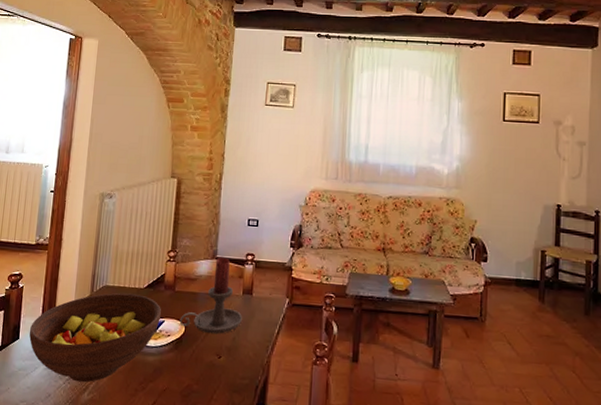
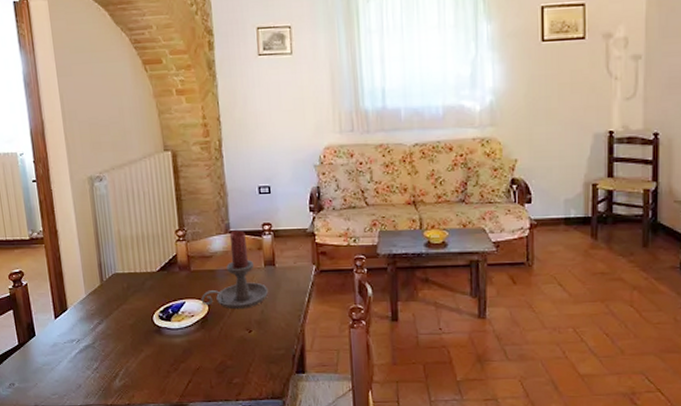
fruit bowl: present [29,293,162,383] -> none [44,278,181,370]

